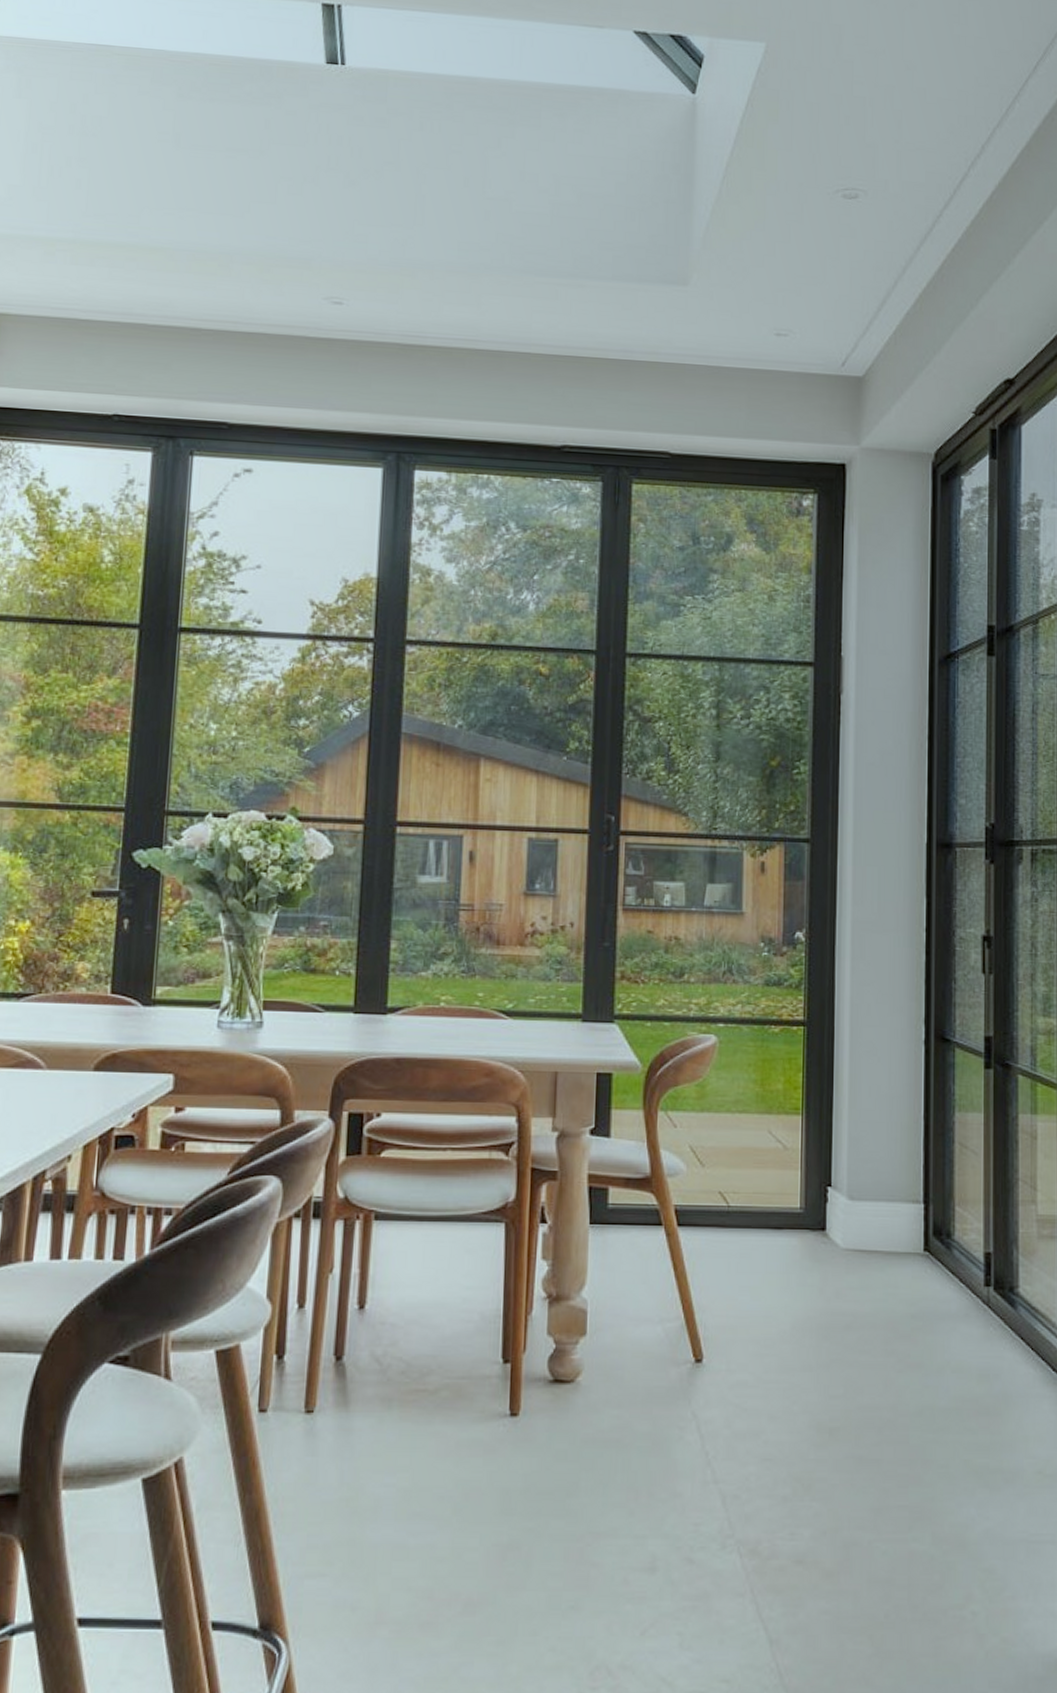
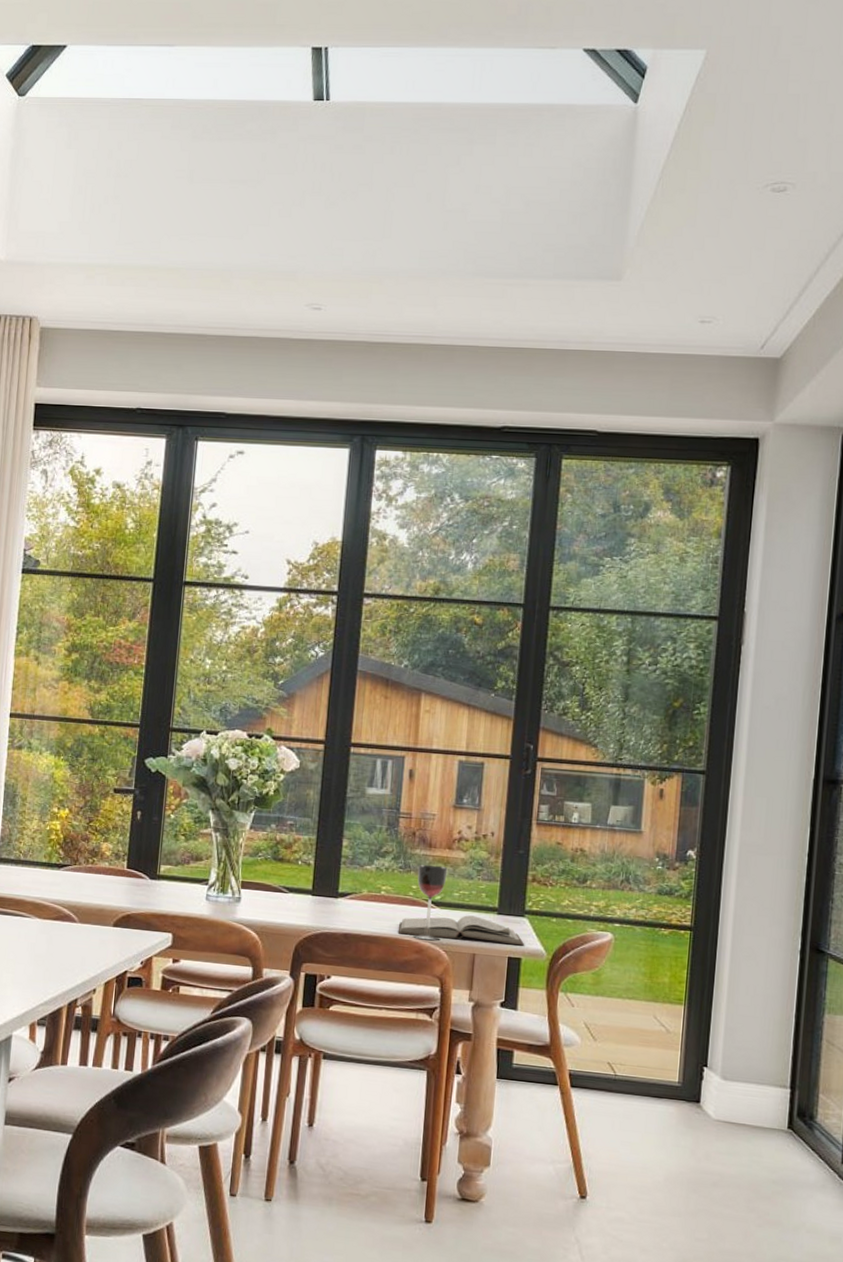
book: none [462,1025,616,1058] -> present [397,915,525,946]
wineglass: none [481,966,520,1058] -> present [413,864,448,940]

